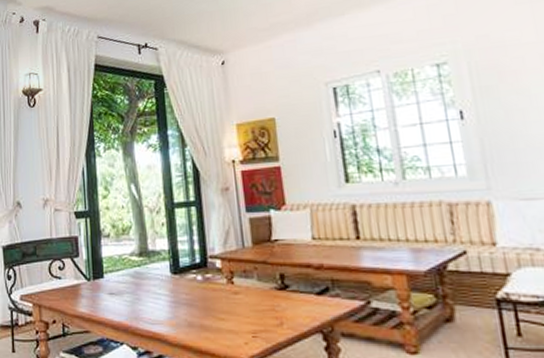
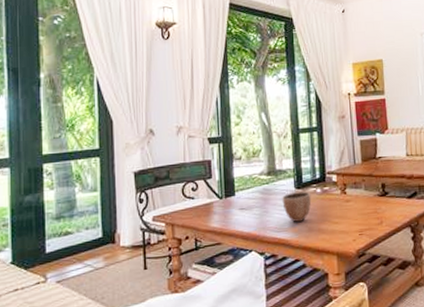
decorative bowl: none [156,278,191,314] -> present [282,191,312,222]

